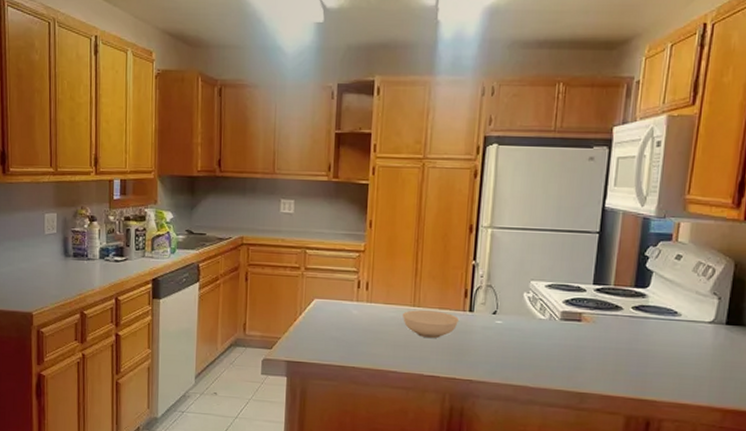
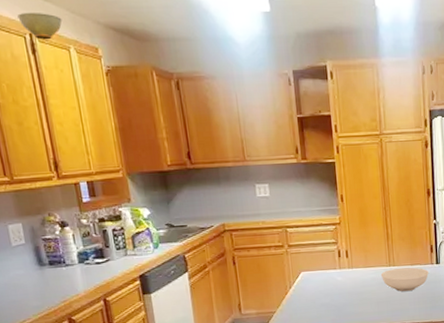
bowl: none [88,15,126,42] -> present [17,12,63,40]

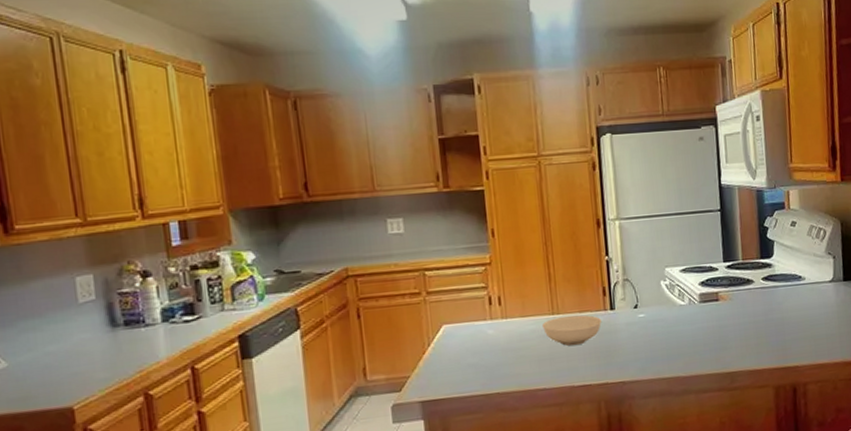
bowl: present [17,12,63,40] -> none [107,25,160,57]

